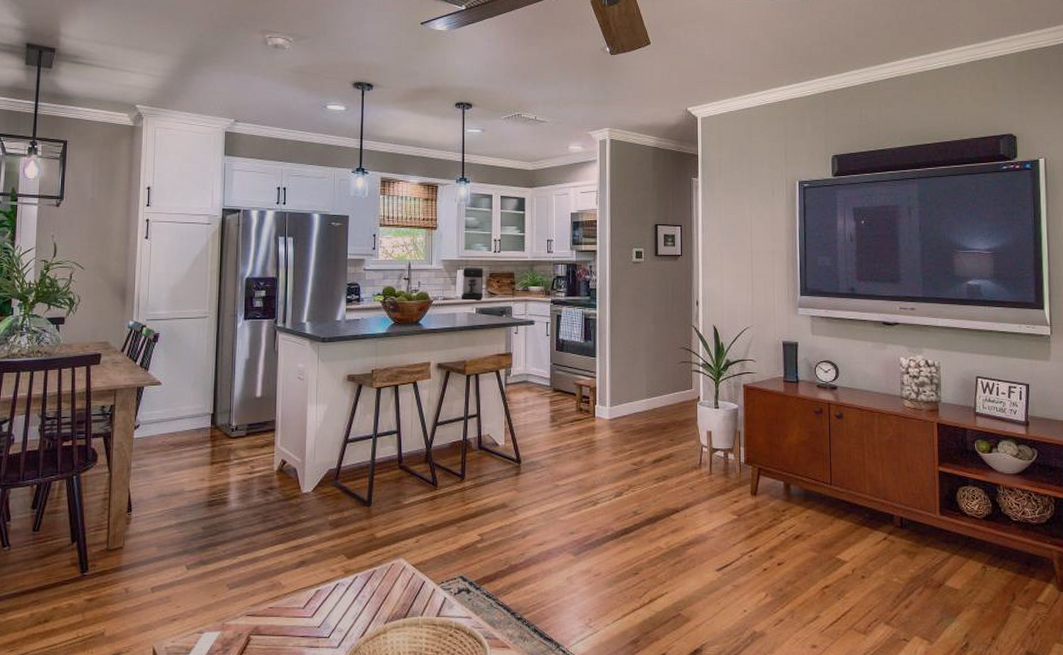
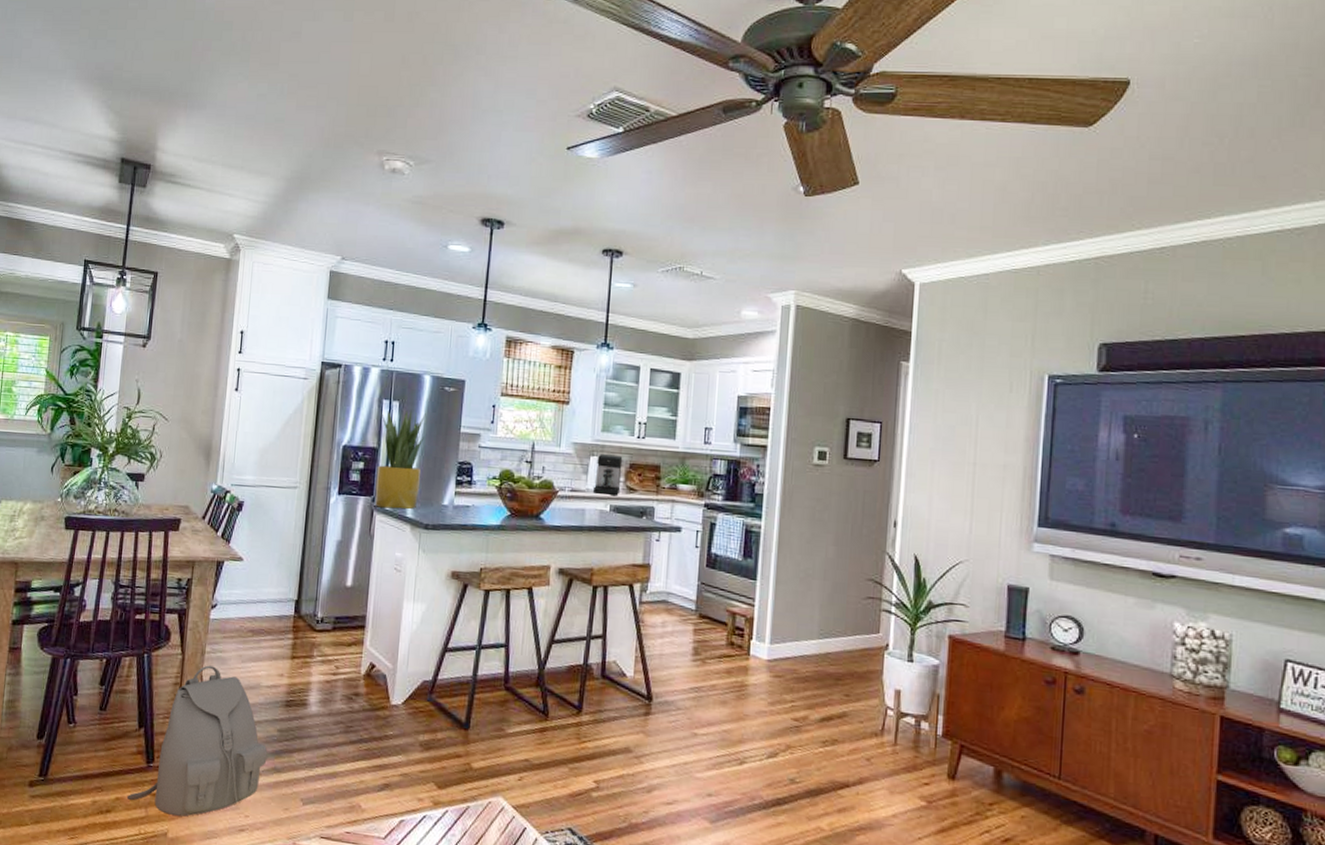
backpack: none [63,479,194,616] -> present [126,665,268,817]
planter: none [277,243,317,327] -> present [374,410,426,510]

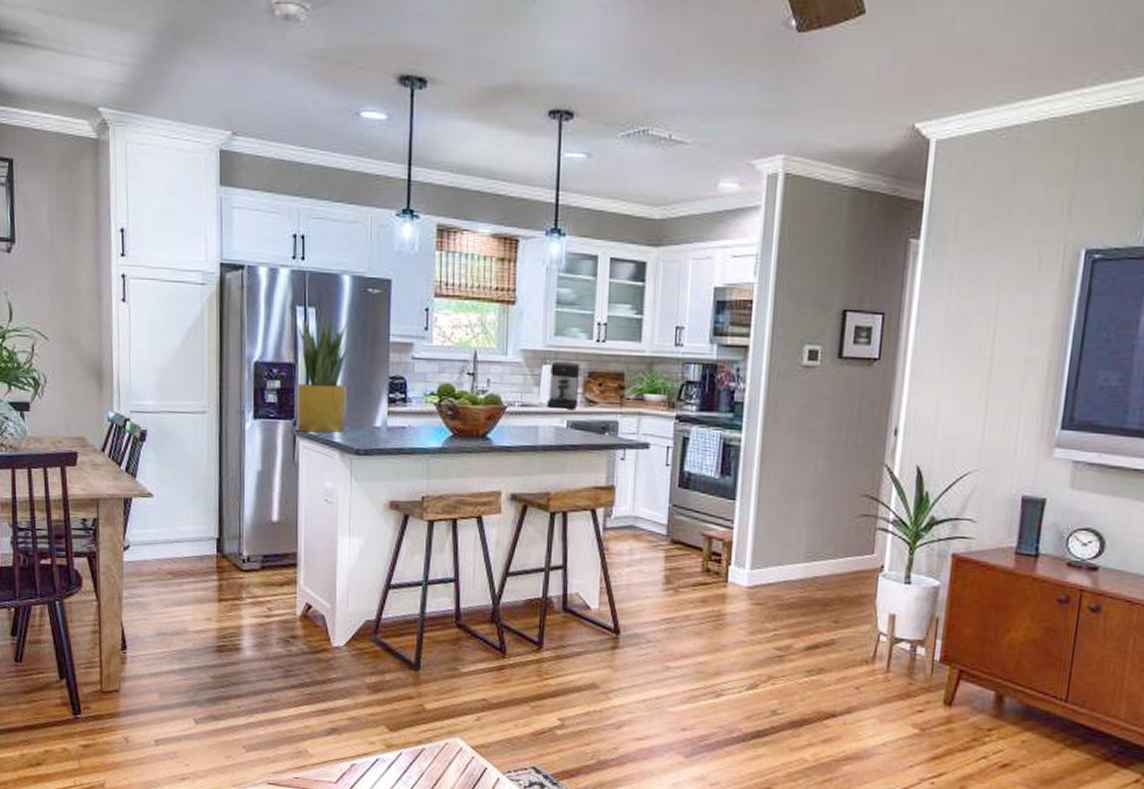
backpack: present [126,665,268,817] -> none [56,611,203,767]

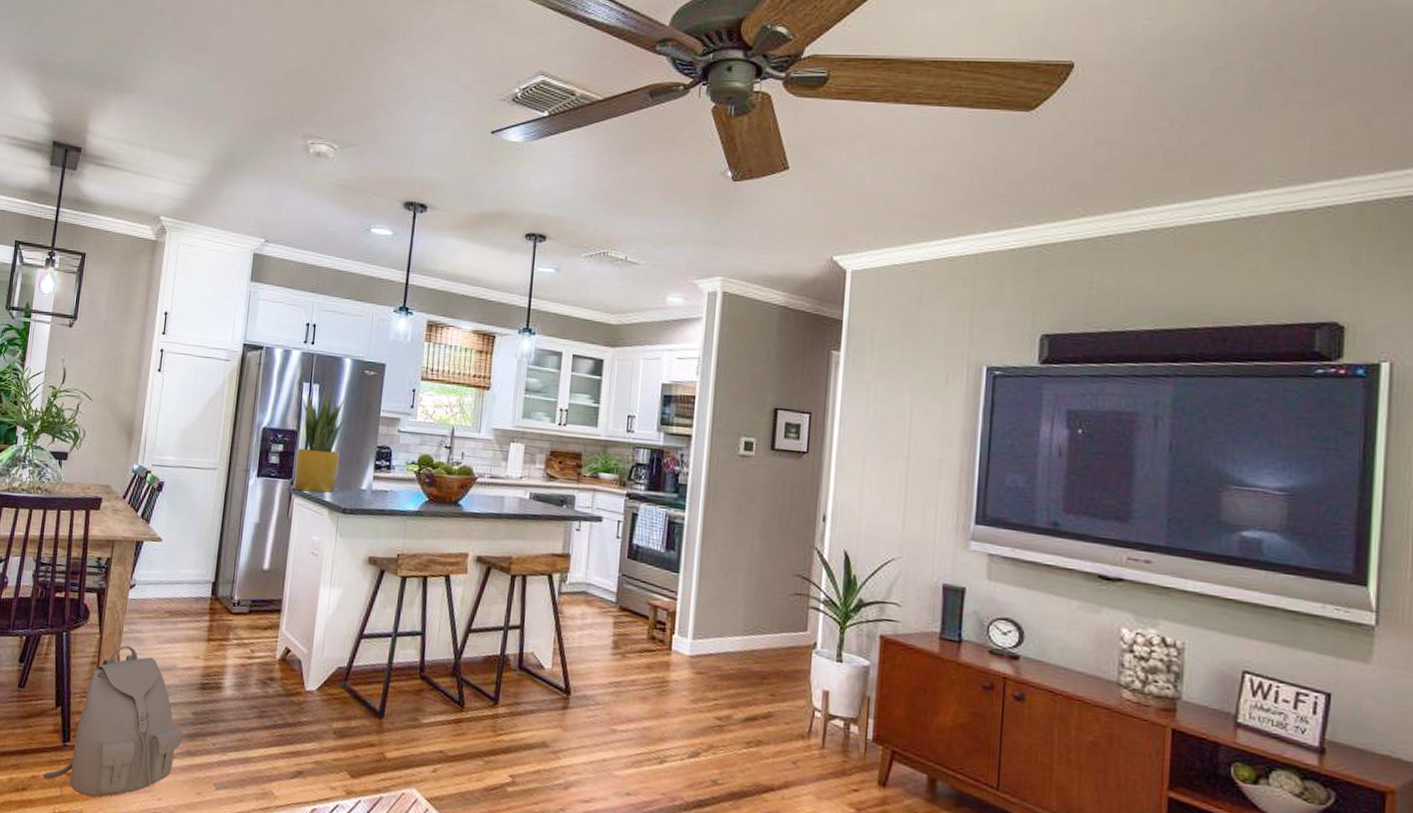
backpack: none [56,611,203,767] -> present [42,645,182,797]
coffee maker: present [546,362,580,410] -> none [512,440,544,484]

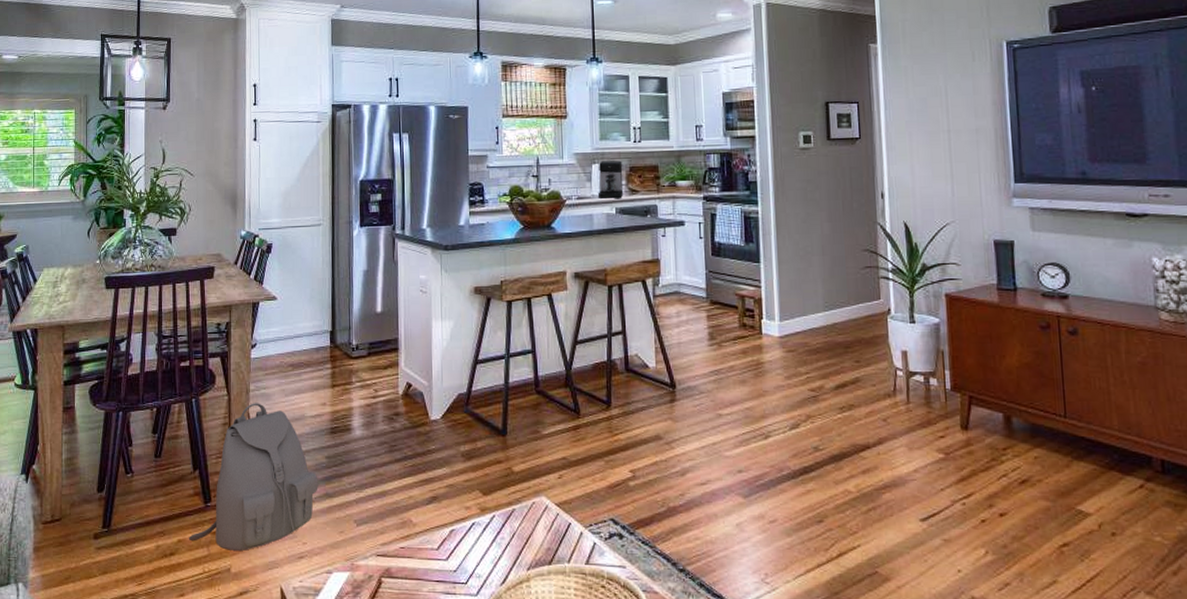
planter: present [293,393,346,494] -> none [391,140,436,235]
coffee maker: none [512,440,544,484] -> present [597,160,624,200]

